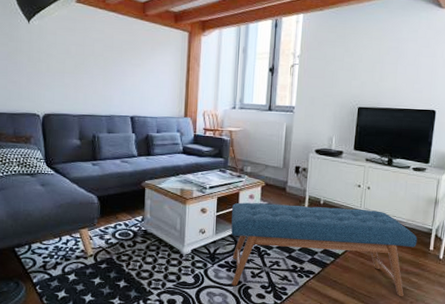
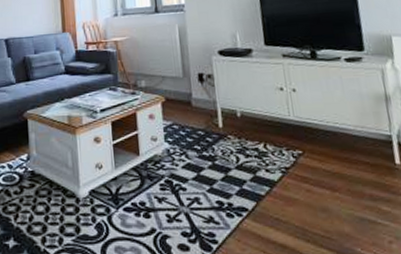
bench: present [231,202,418,296] -> none [129,118,377,236]

